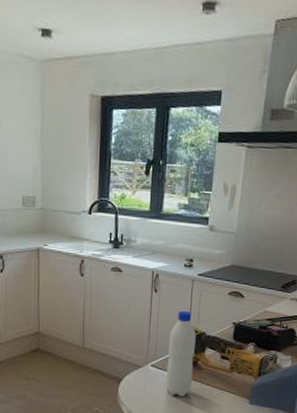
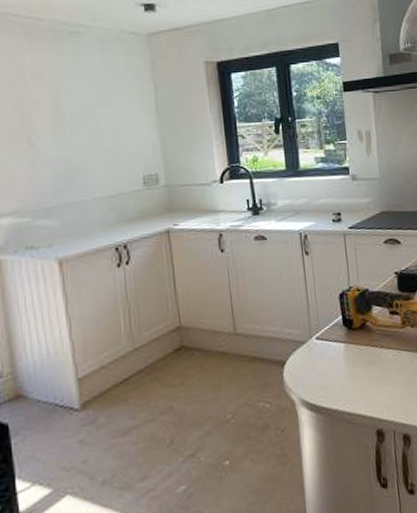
water bottle: present [165,310,196,397] -> none [330,268,365,368]

